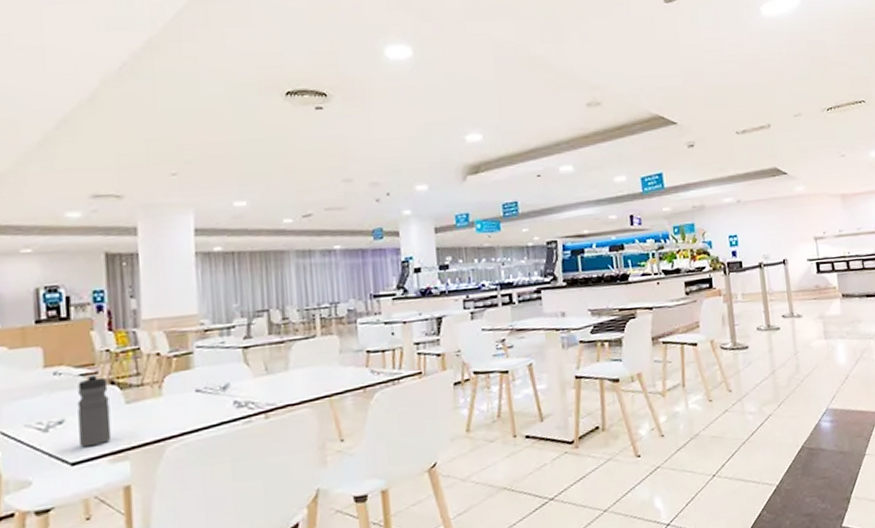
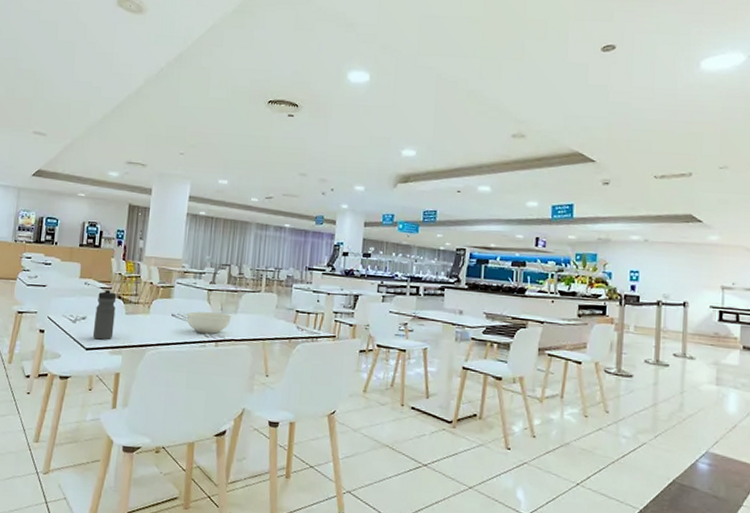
bowl: none [217,373,283,406] -> present [186,311,232,334]

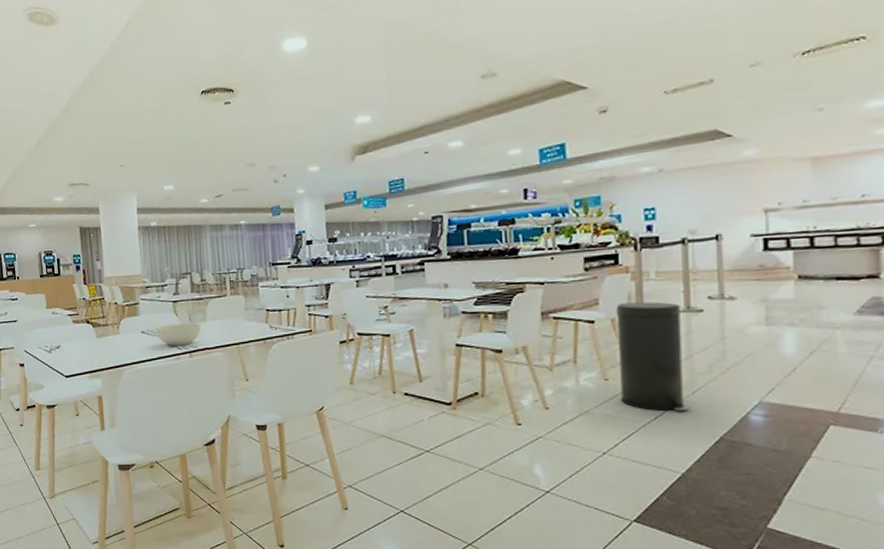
water bottle: present [92,289,117,340] -> none [67,315,89,366]
pedal bin: none [597,350,652,452] -> present [616,301,691,411]

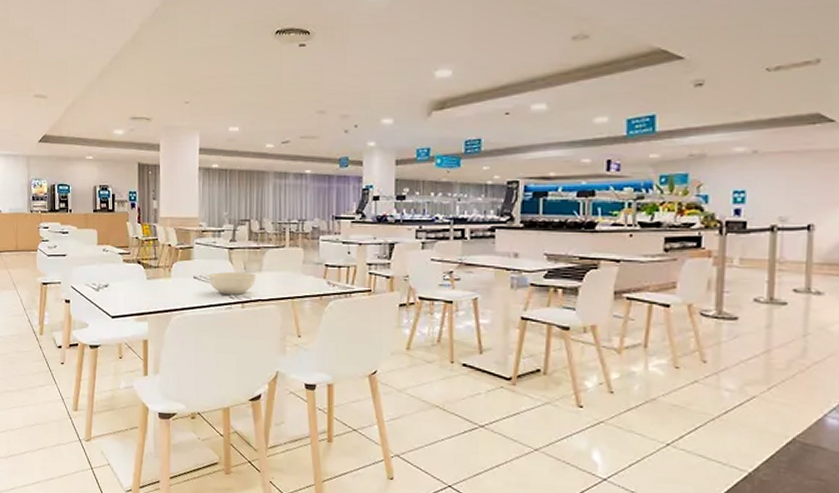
pedal bin: present [616,301,691,411] -> none [691,289,765,407]

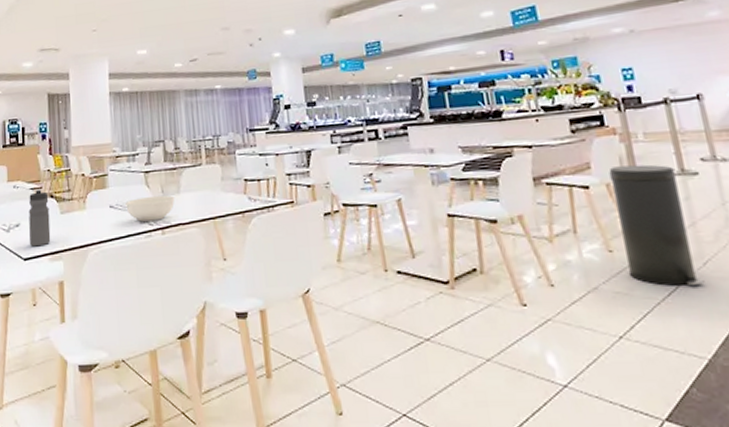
water bottle: none [116,254,137,307] -> present [28,189,51,247]
pedal bin: none [691,289,765,407] -> present [609,164,705,286]

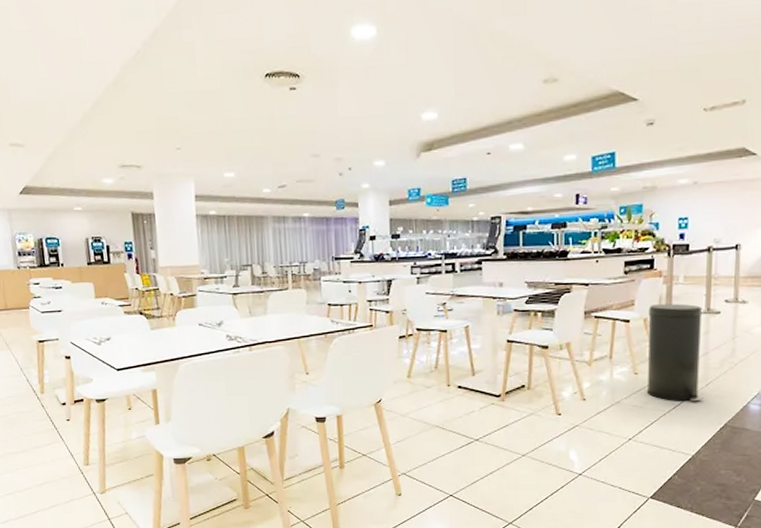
water bottle: present [28,189,51,247] -> none [118,306,143,359]
bowl: present [125,195,175,222] -> none [214,316,262,339]

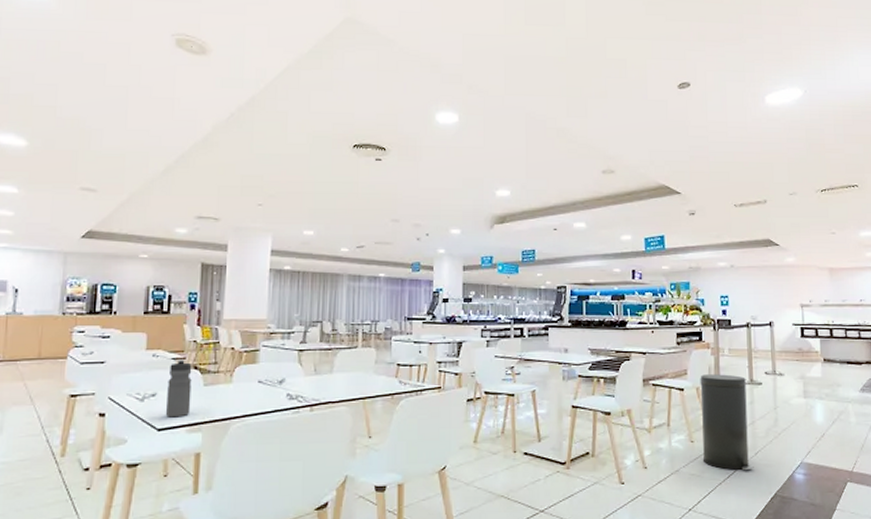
water bottle: none [118,306,143,359] -> present [165,359,192,418]

